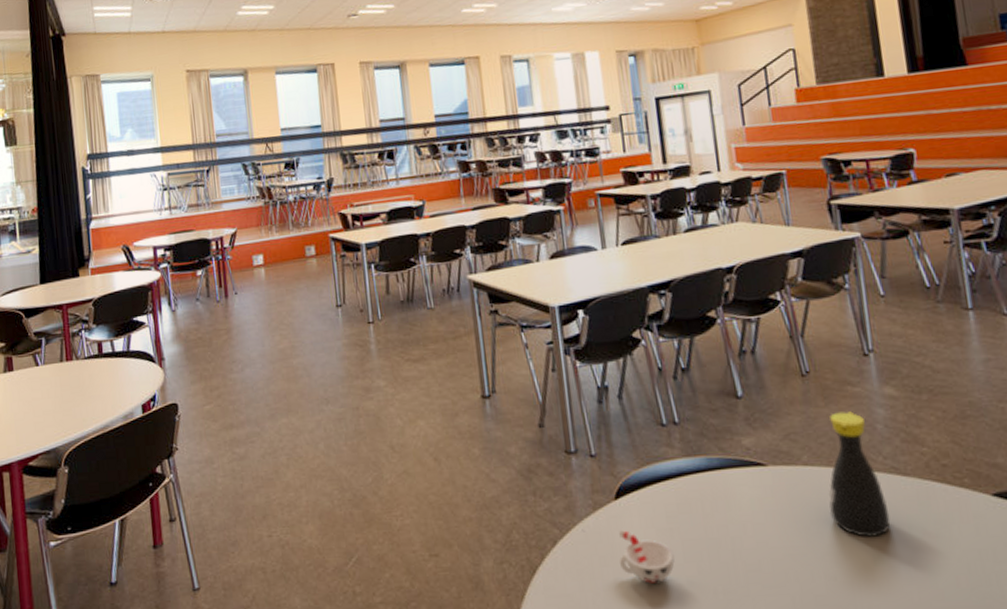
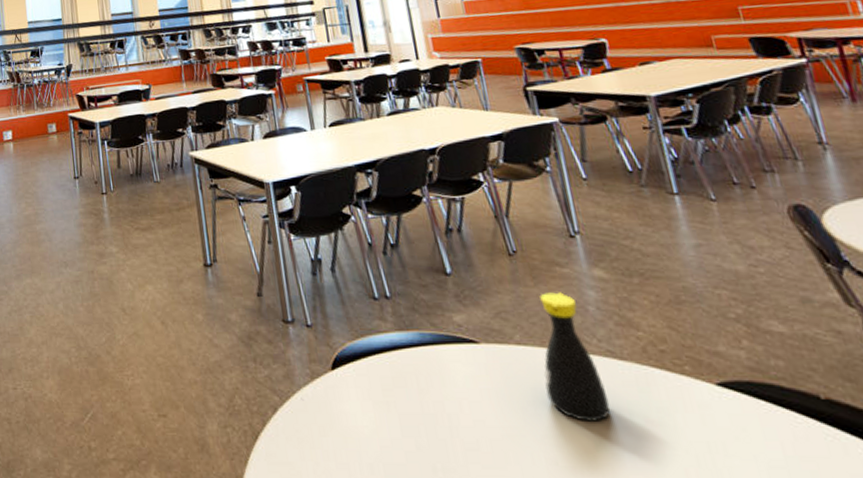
cup: present [619,529,675,584] -> none [337,399,393,457]

